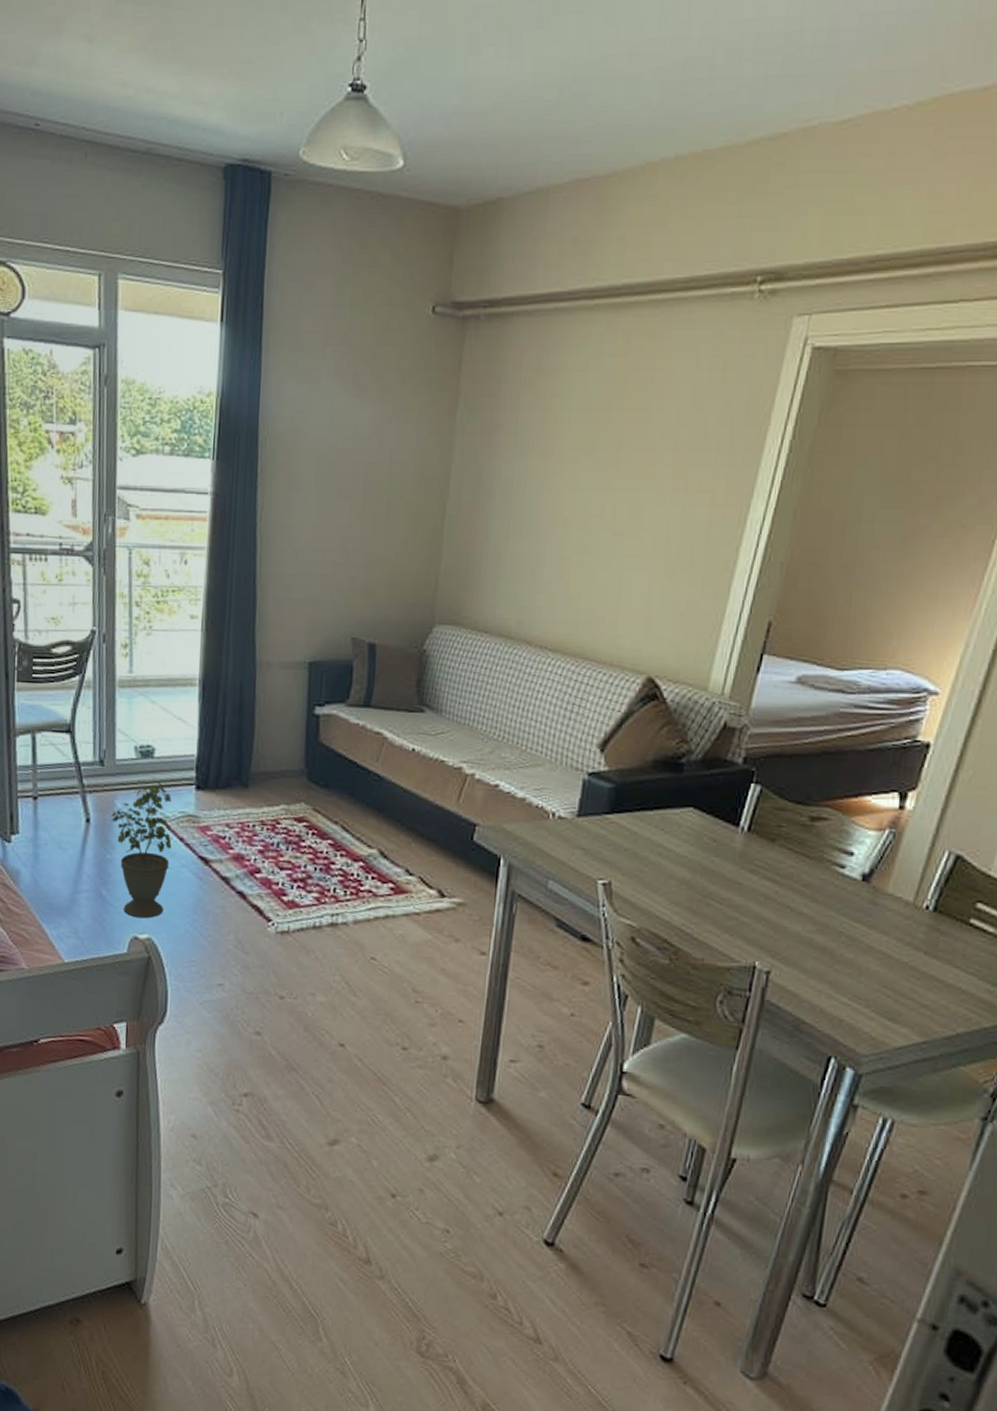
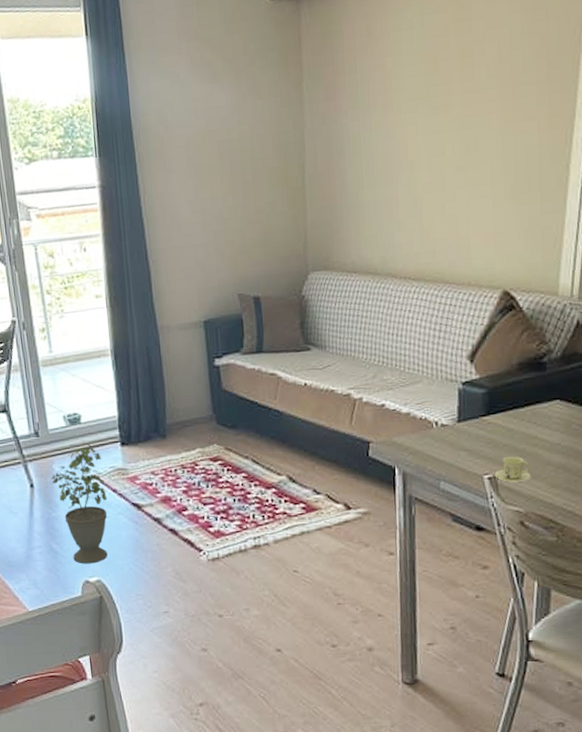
cup and saucer: none [609,862,651,893] -> present [494,456,532,482]

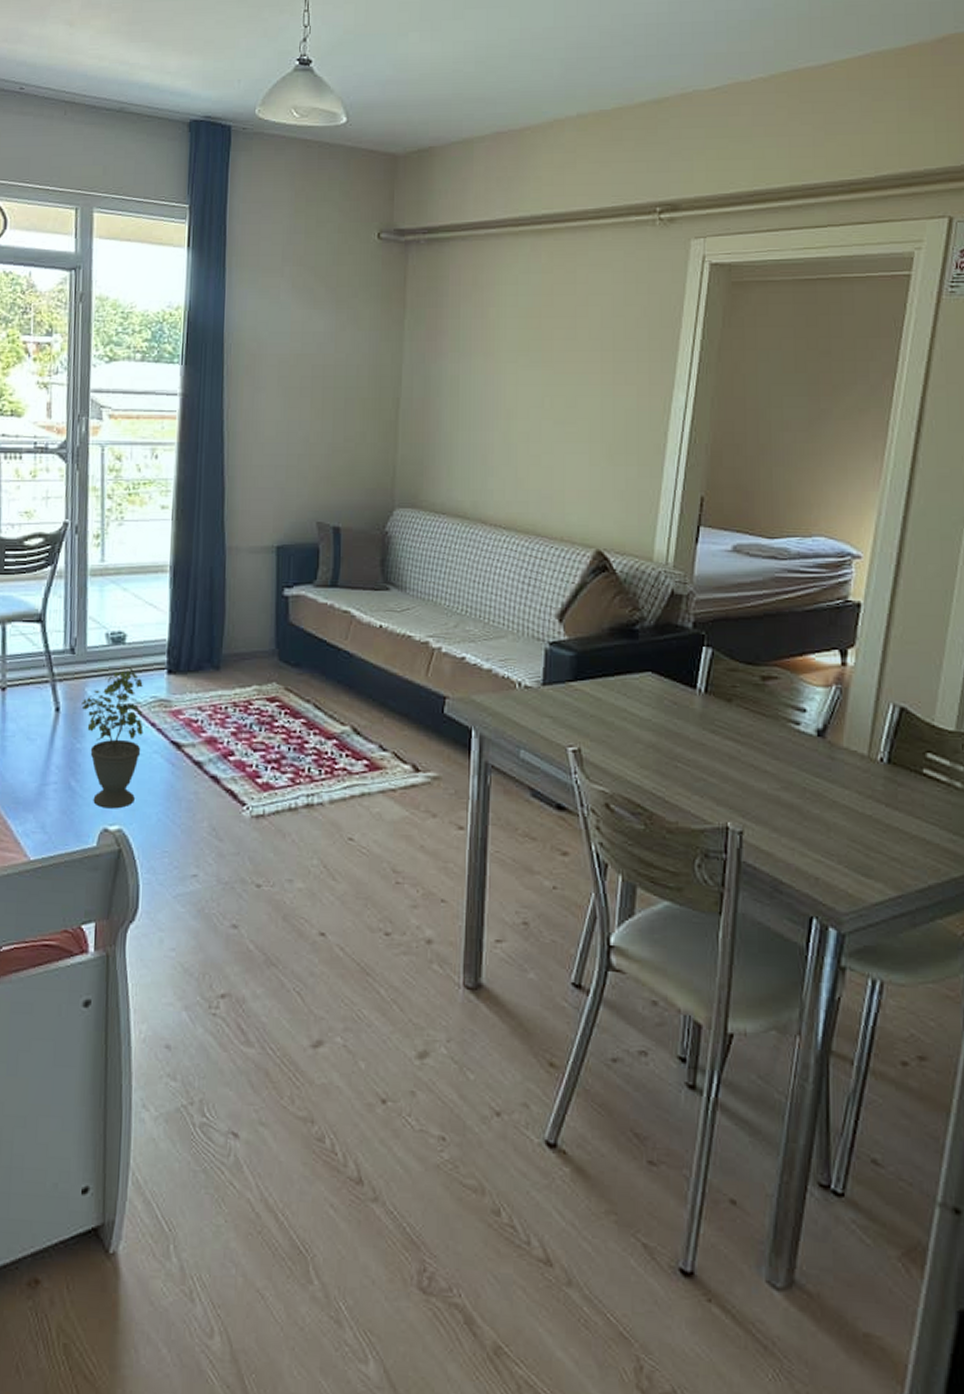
cup and saucer: present [494,456,532,482] -> none [579,728,619,758]

